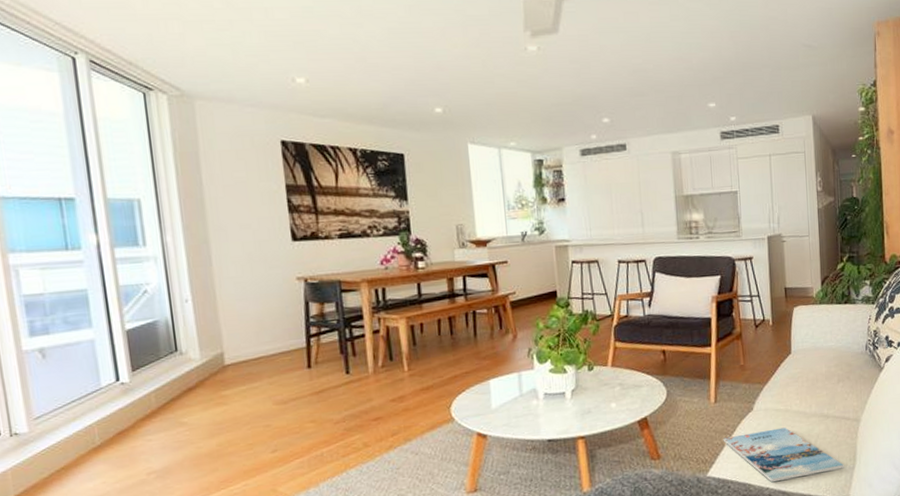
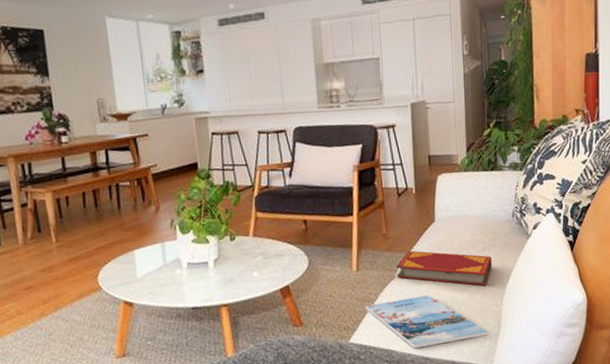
hardback book: none [753,382,847,419] -> present [396,250,493,287]

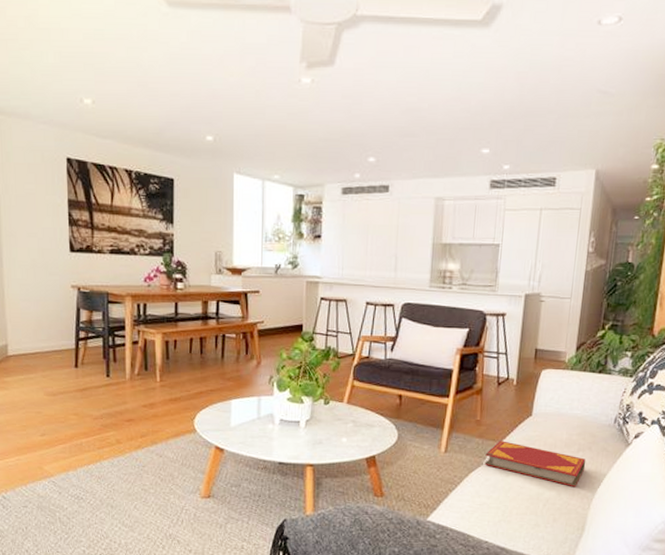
magazine: present [365,295,488,349] -> none [448,486,571,538]

